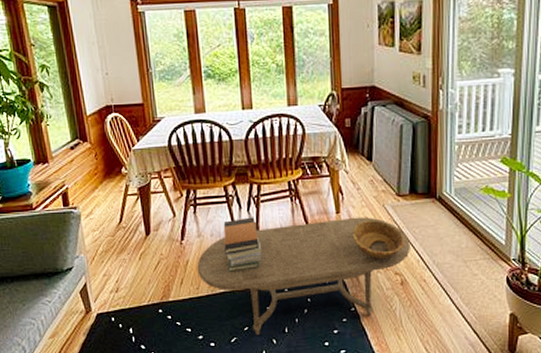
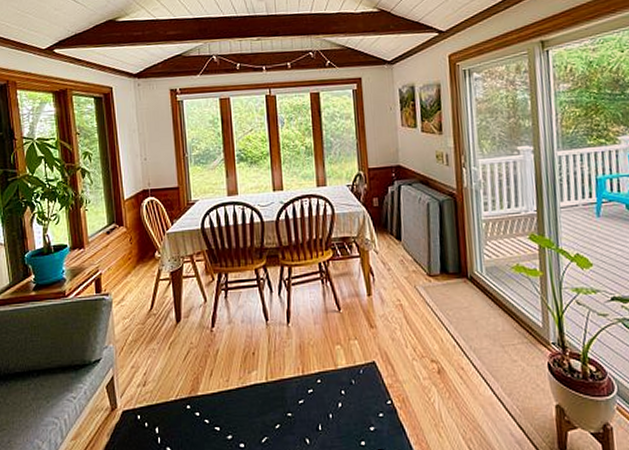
coffee table: present [197,217,410,335] -> none [227,299,445,434]
book stack: present [223,217,262,272] -> none [254,301,294,361]
decorative bowl: present [352,220,404,260] -> none [384,302,439,346]

